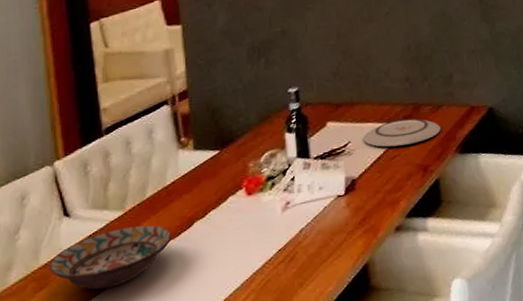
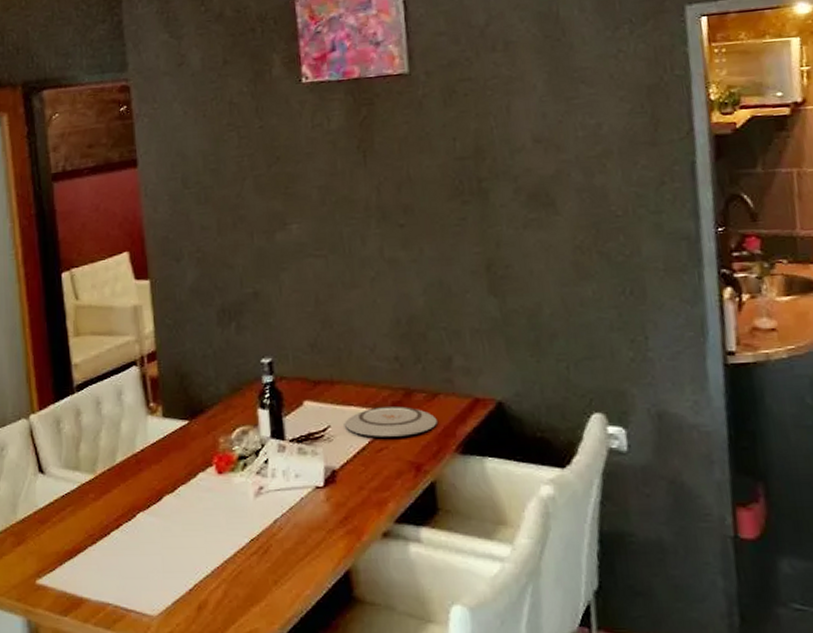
decorative bowl: present [49,225,172,290] -> none [26,492,142,554]

